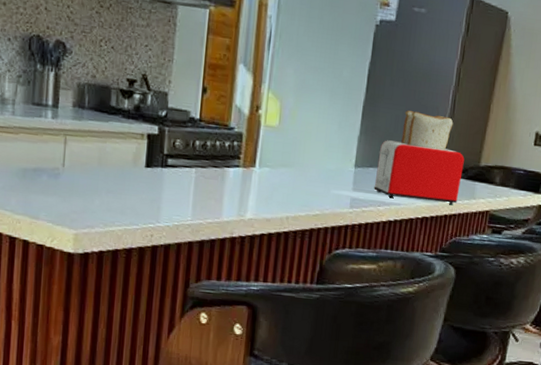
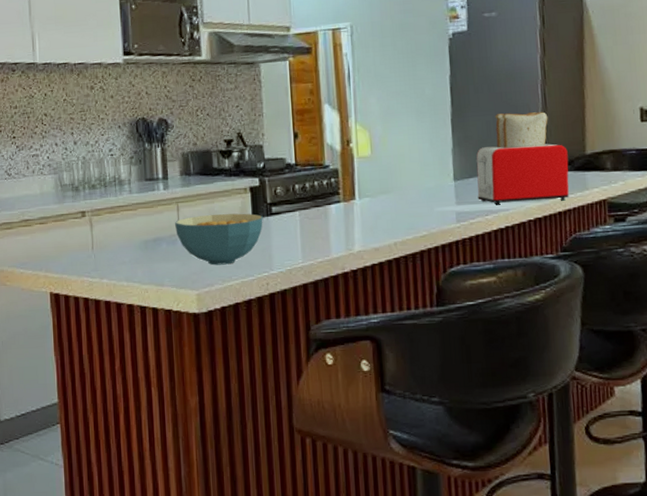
cereal bowl: none [60,152,157,209] -> present [175,213,263,266]

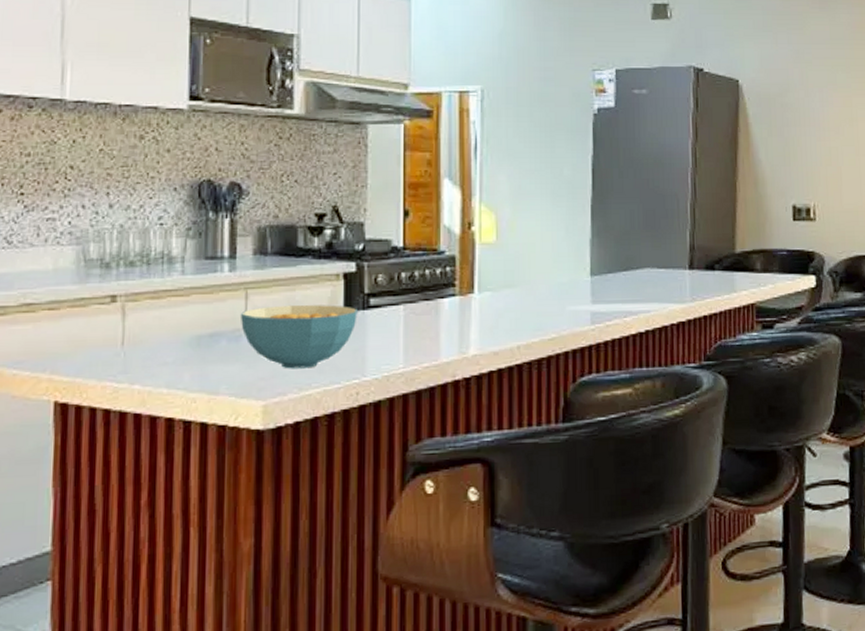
toaster: present [476,112,569,205] -> none [616,202,717,306]

